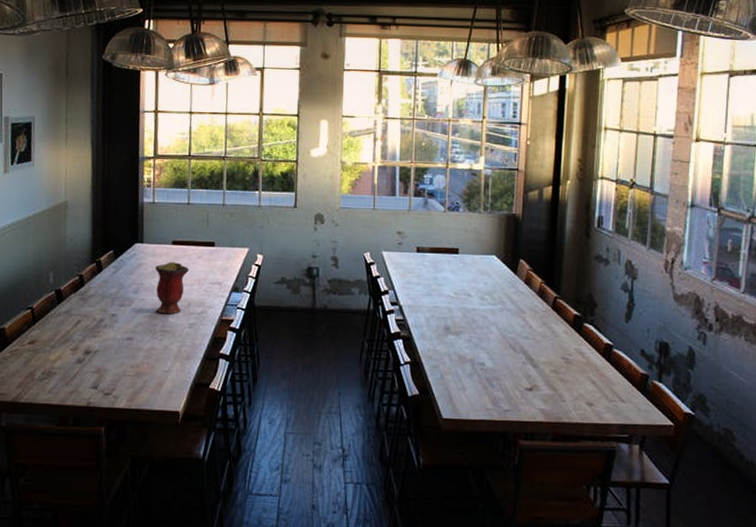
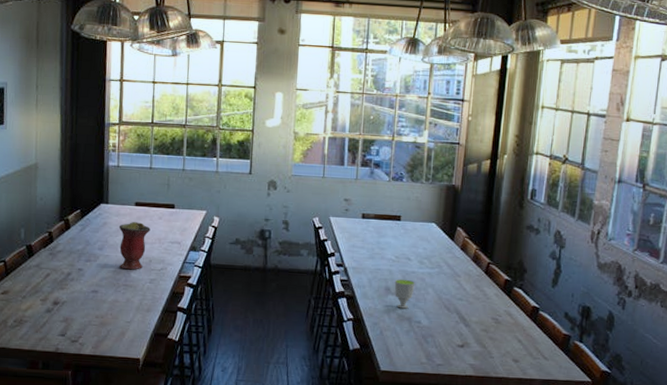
cup: none [454,317,477,350] -> present [394,279,415,309]

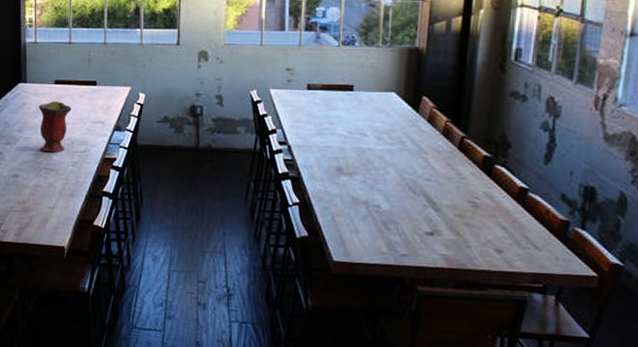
cup: present [394,279,415,309] -> none [347,157,372,191]

